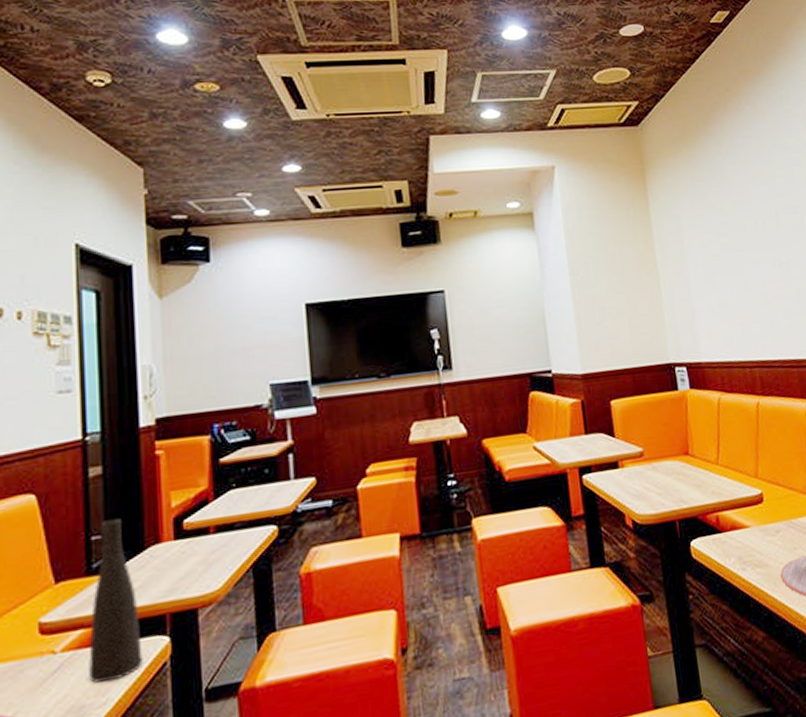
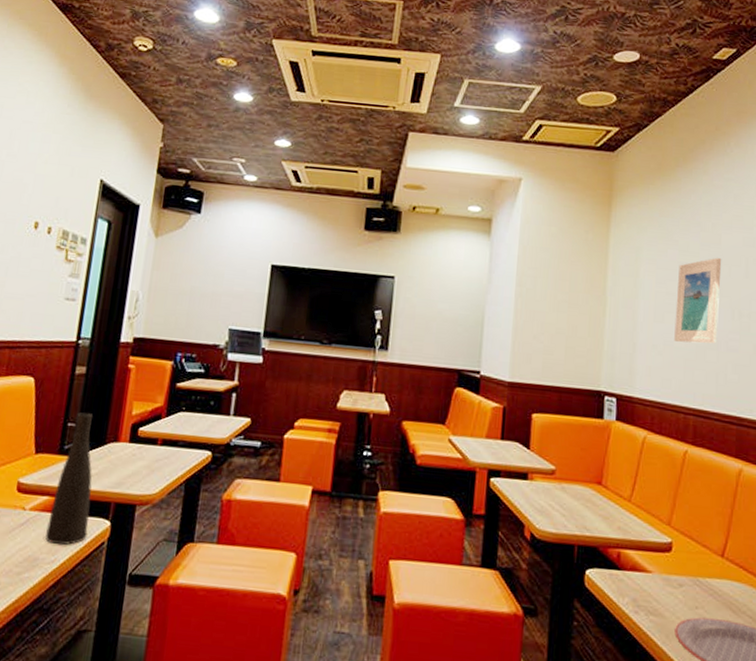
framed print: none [718,212,764,300] -> present [674,257,722,344]

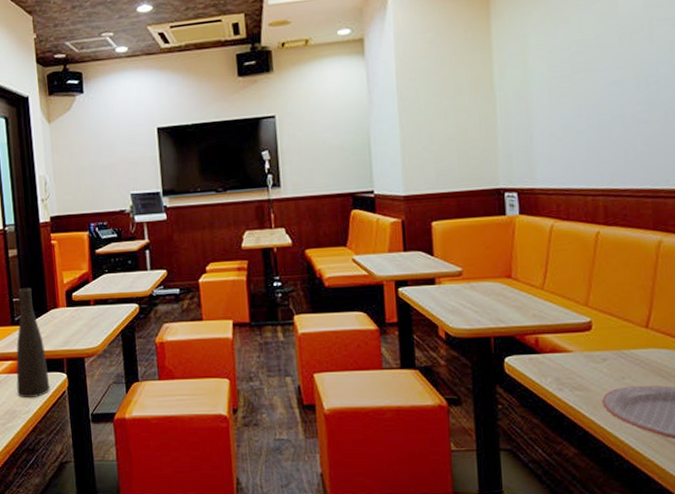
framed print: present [674,257,722,344] -> none [572,26,622,124]

